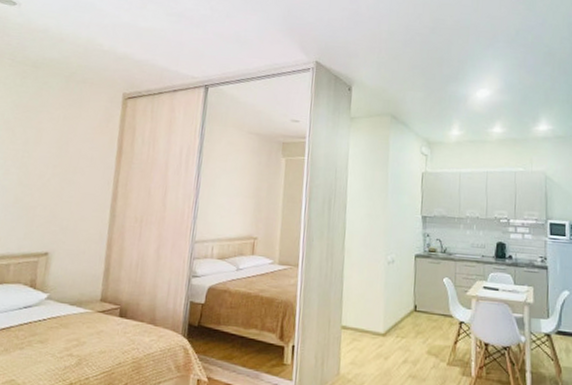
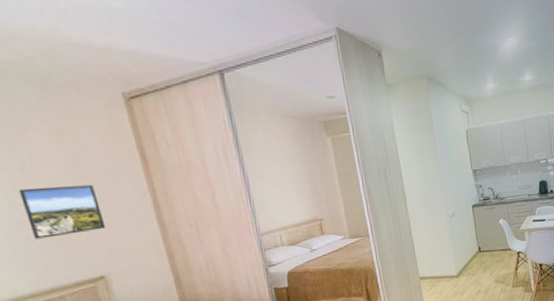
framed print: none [9,160,72,209] -> present [18,184,106,239]

